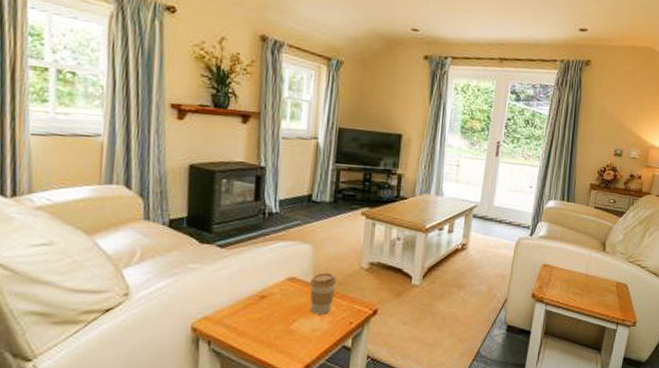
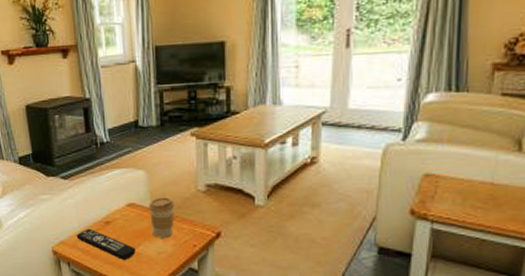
remote control: none [224,302,289,339] -> present [76,228,136,261]

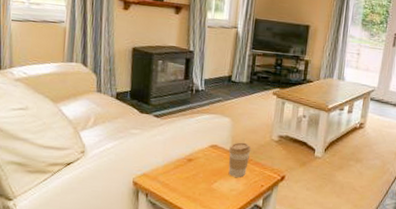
remote control: present [76,228,136,261] -> none [158,163,211,195]

